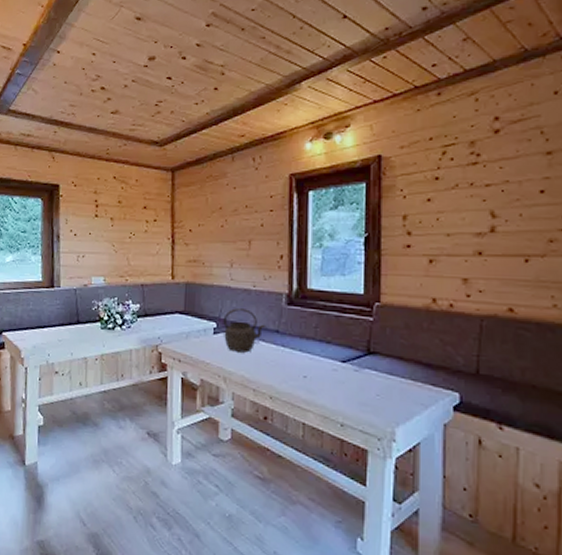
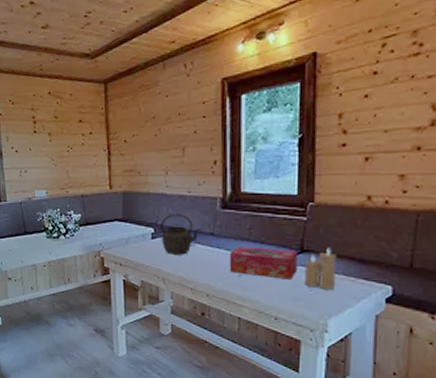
tissue box: none [294,345,364,383] -> present [229,246,297,280]
candle: none [371,351,404,396] -> present [304,249,337,291]

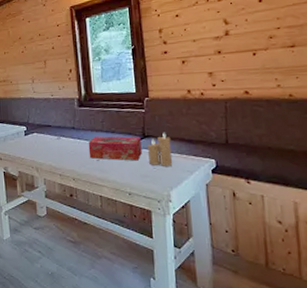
kettle: present [160,214,202,255] -> none [31,113,65,147]

